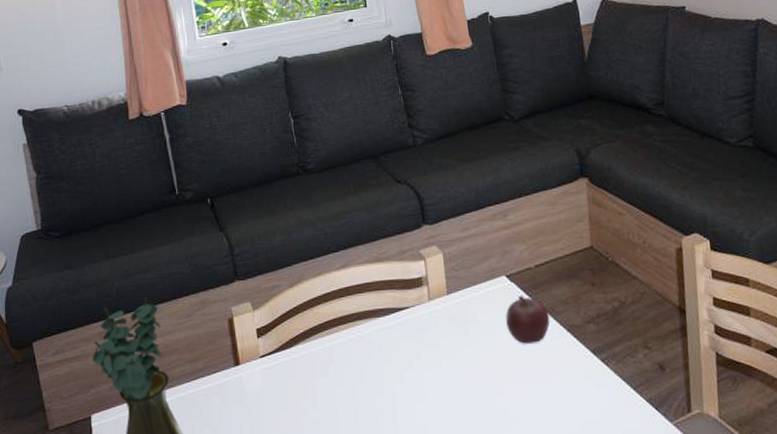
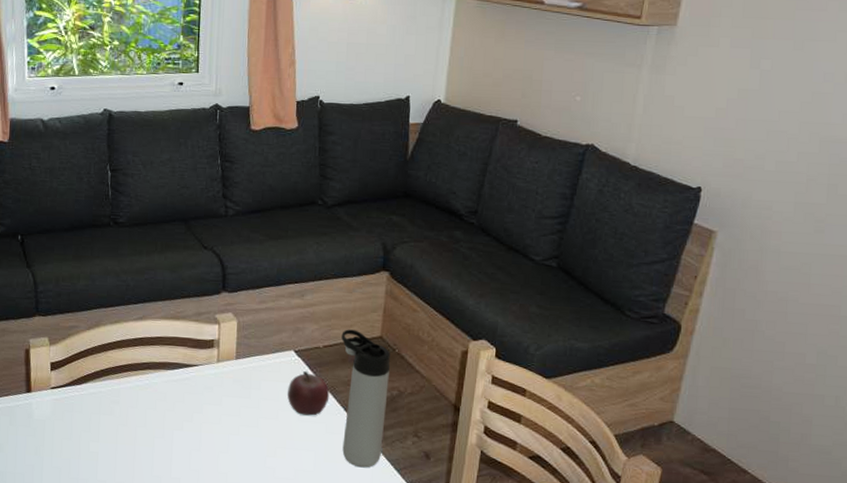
thermos bottle: none [551,243,614,392] -> present [341,329,390,468]

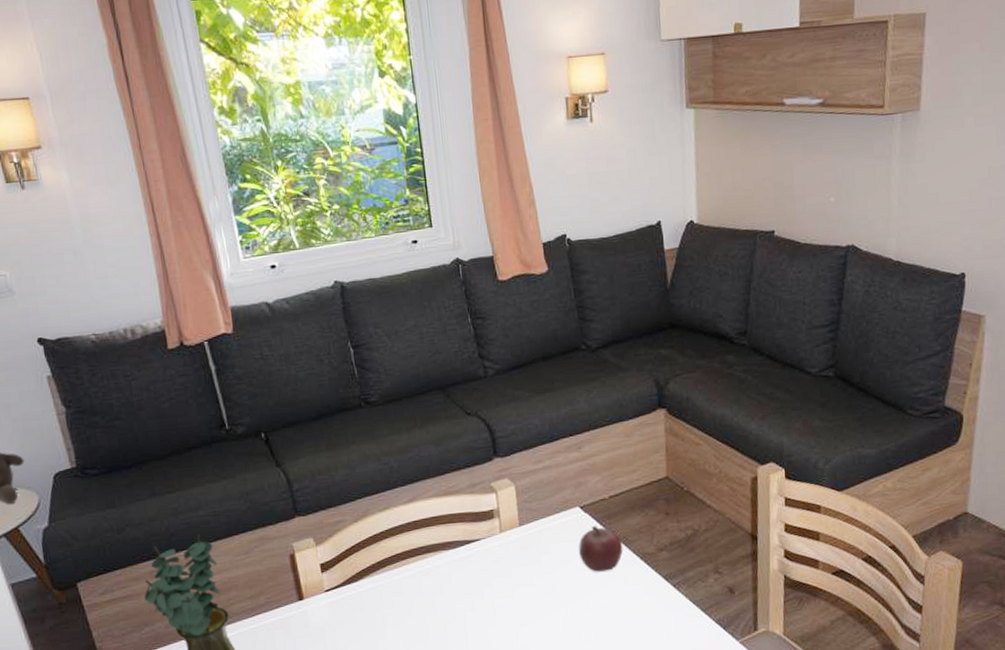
thermos bottle: present [341,329,390,468] -> none [626,474,685,615]

